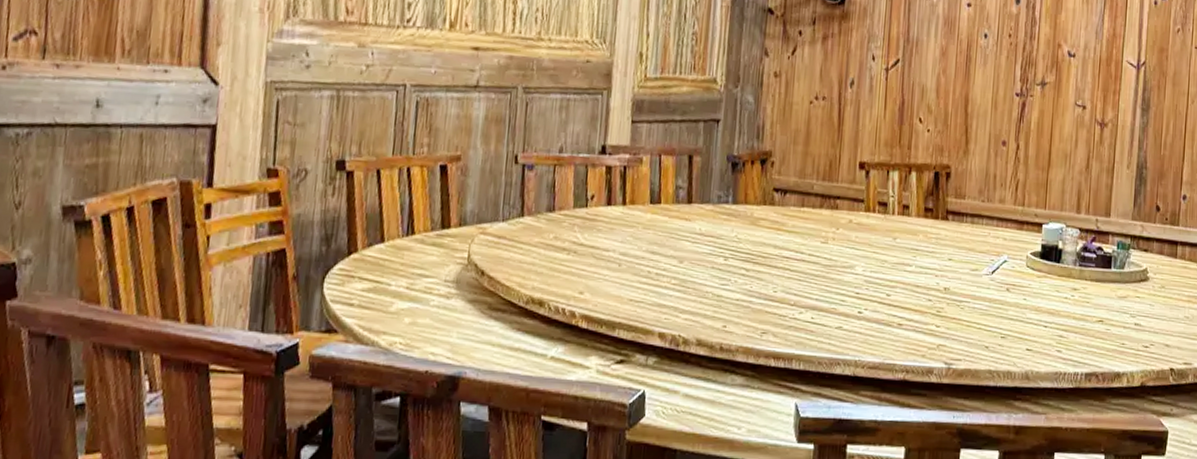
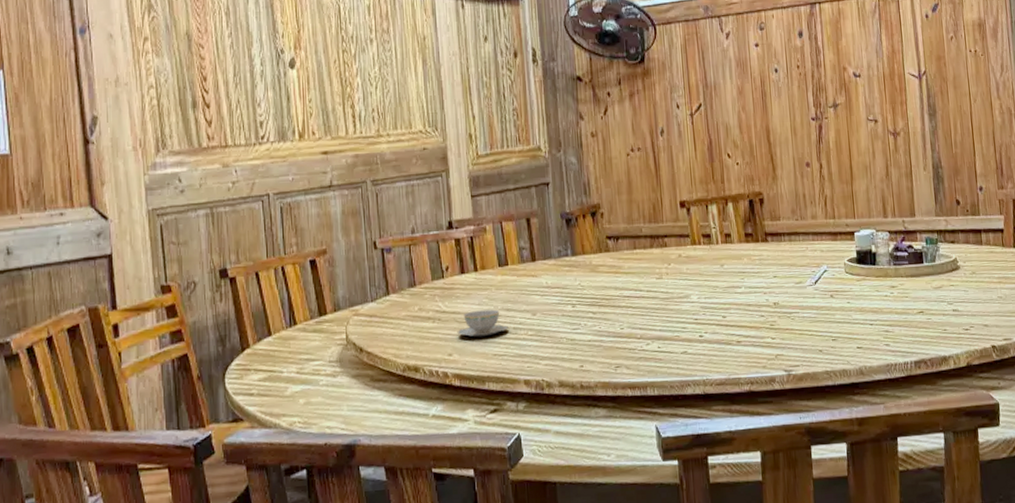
teacup: none [592,248,651,279] -> present [457,309,508,337]

